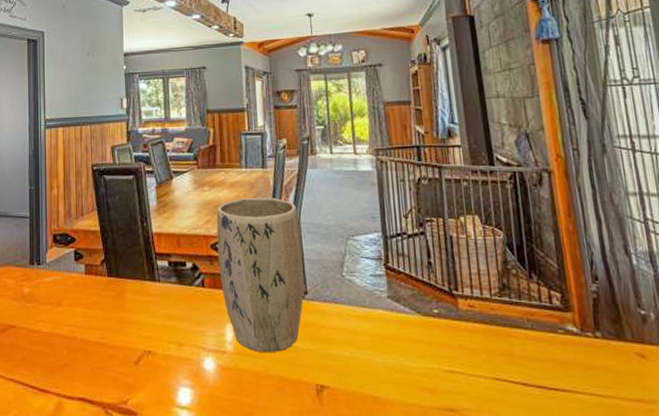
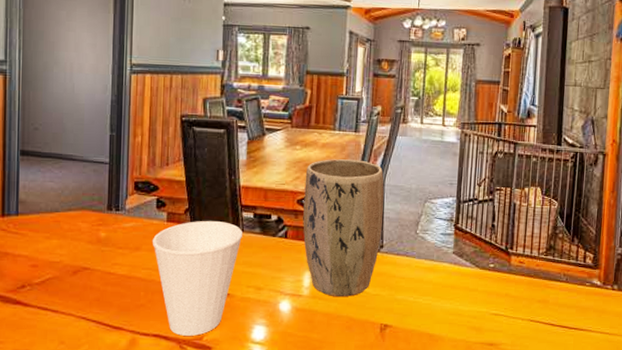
cup: none [72,271,159,399] -> present [152,220,242,336]

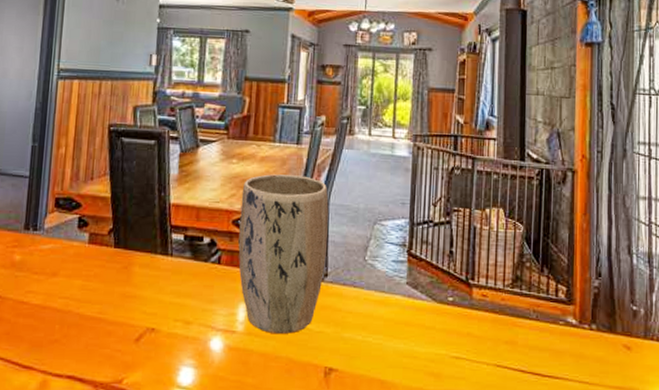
cup: present [152,220,242,336] -> none [71,242,171,378]

